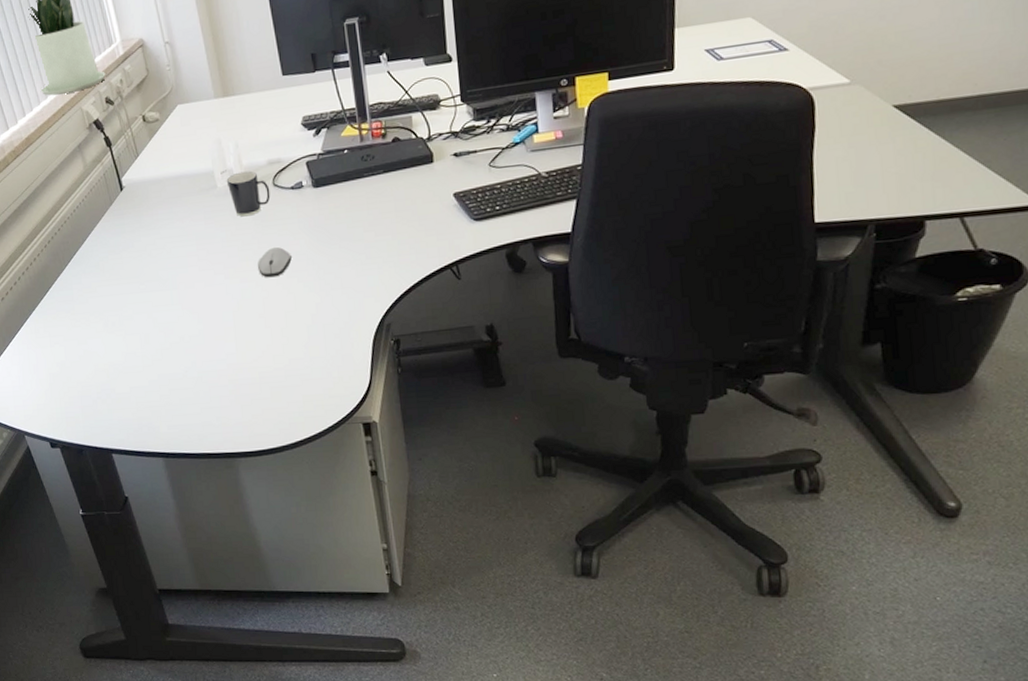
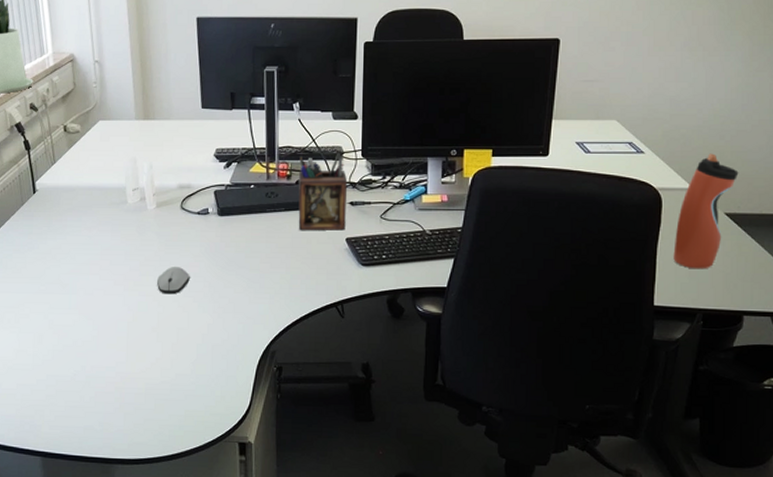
mug: present [226,171,271,217] -> none [137,191,177,234]
desk organizer: none [393,100,452,191] -> present [298,152,348,231]
water bottle: none [833,38,907,175] -> present [673,153,739,269]

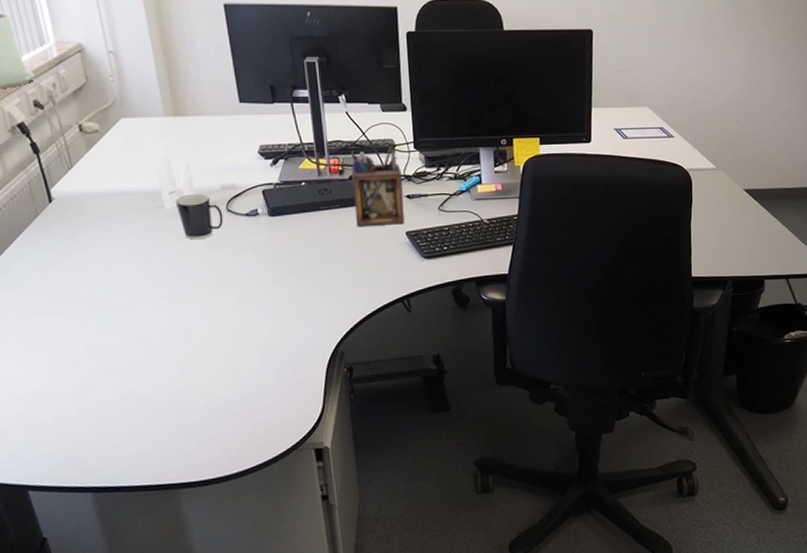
mug: none [137,191,177,234] -> present [175,194,224,240]
computer mouse: present [157,266,190,295] -> none [208,272,245,303]
water bottle: present [673,153,739,269] -> none [704,136,753,241]

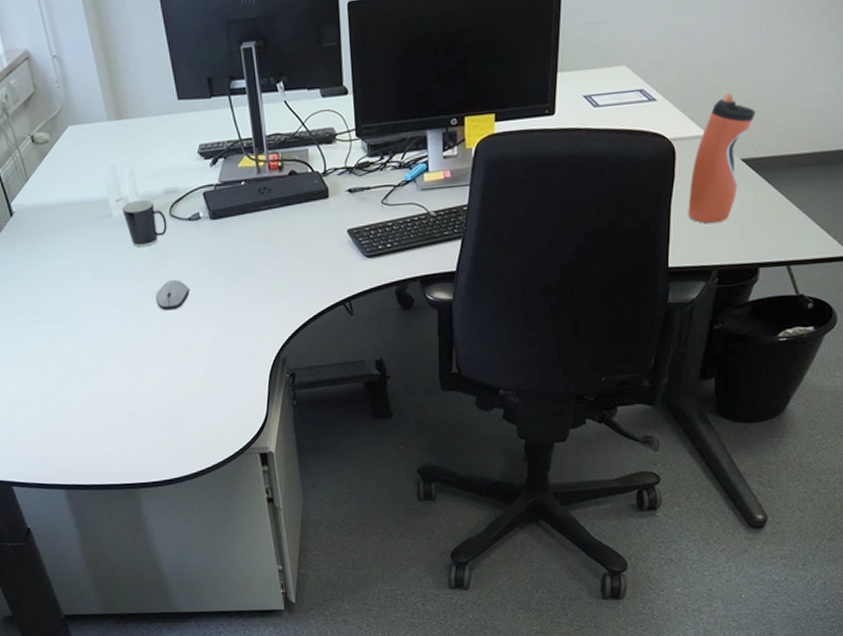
computer mouse: none [208,272,245,303] -> present [155,279,190,311]
desk organizer: present [351,145,405,226] -> none [290,134,346,226]
water bottle: none [704,136,753,241] -> present [688,93,756,224]

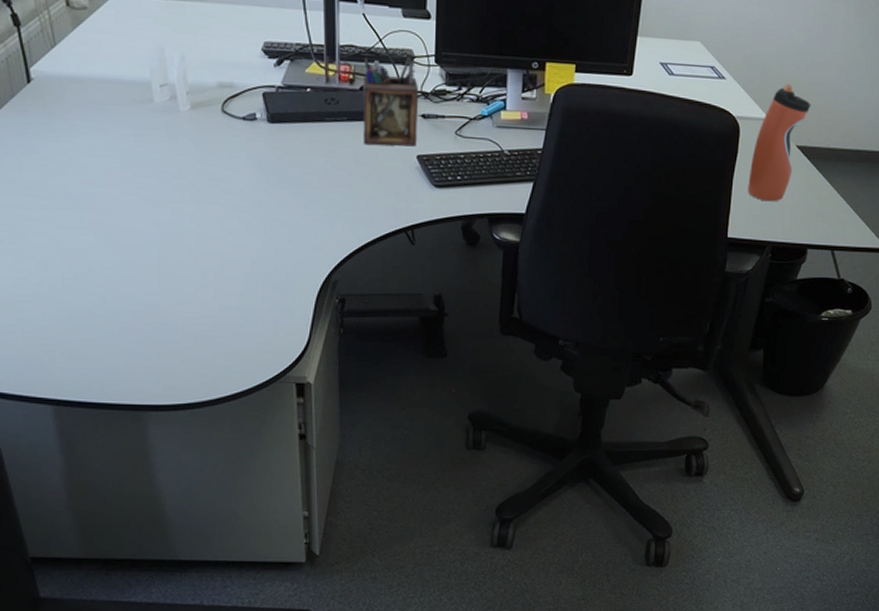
mug: present [122,200,168,248] -> none [166,89,217,141]
computer mouse: present [155,279,190,311] -> none [194,180,235,214]
desk organizer: none [290,134,346,226] -> present [362,56,419,147]

